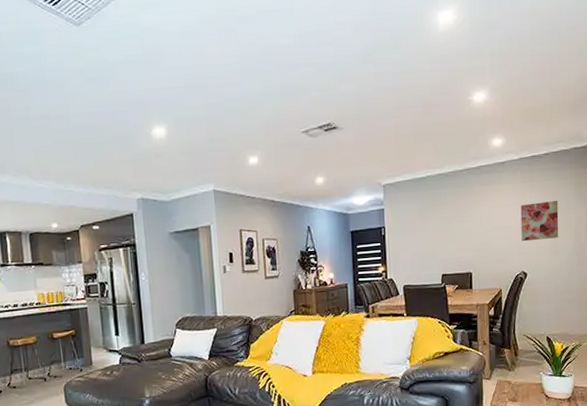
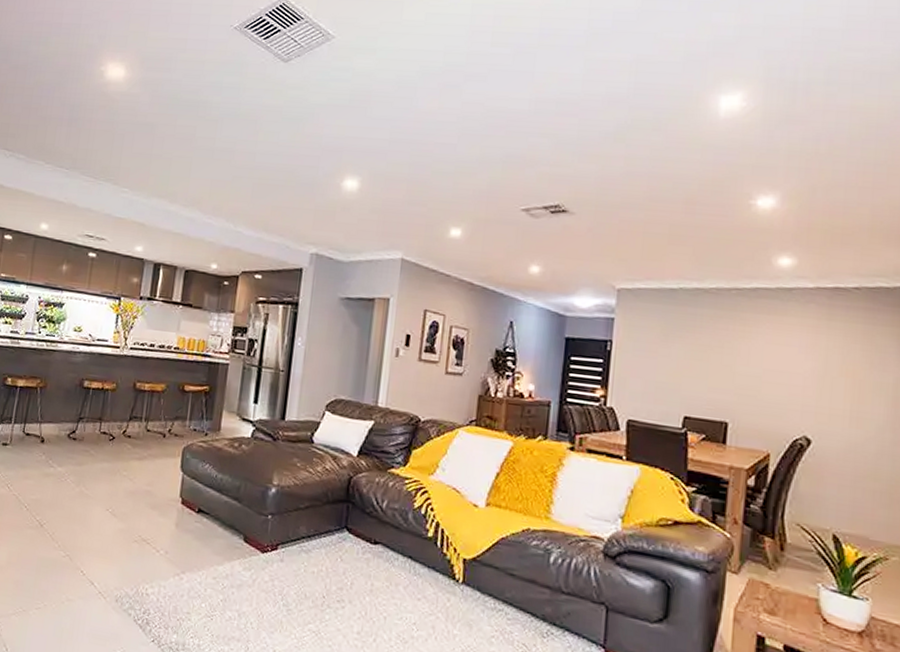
wall art: present [520,200,559,242] -> none [807,348,869,402]

